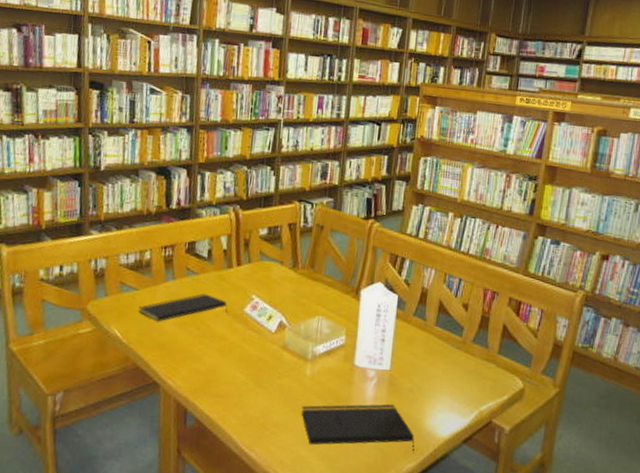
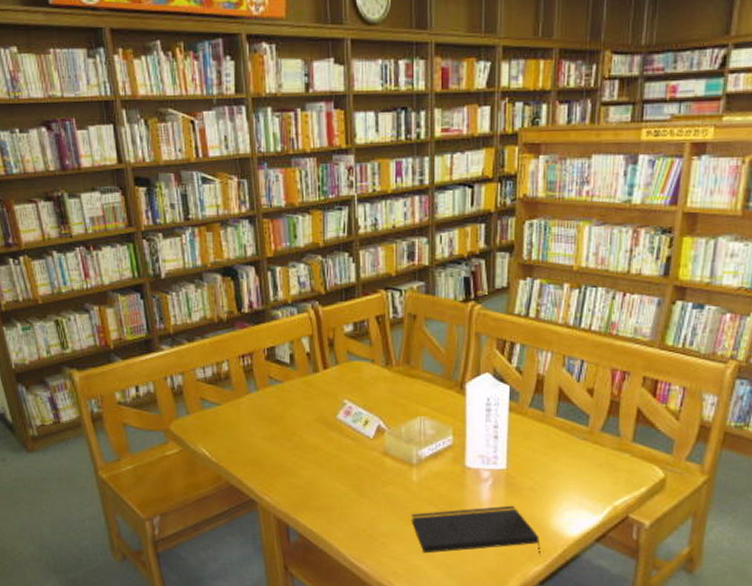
notepad: present [138,293,228,322] -> none [223,403,319,437]

